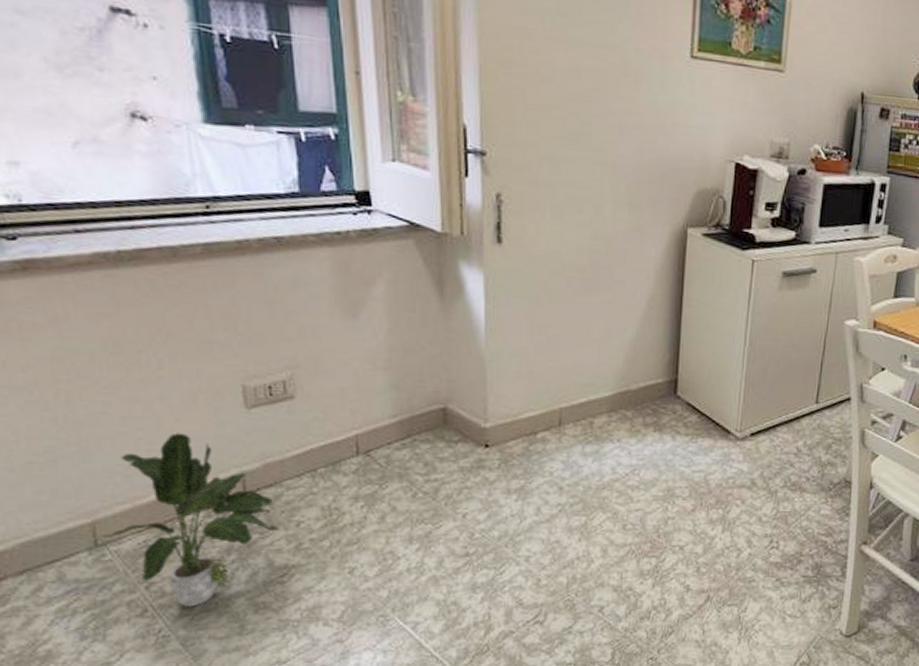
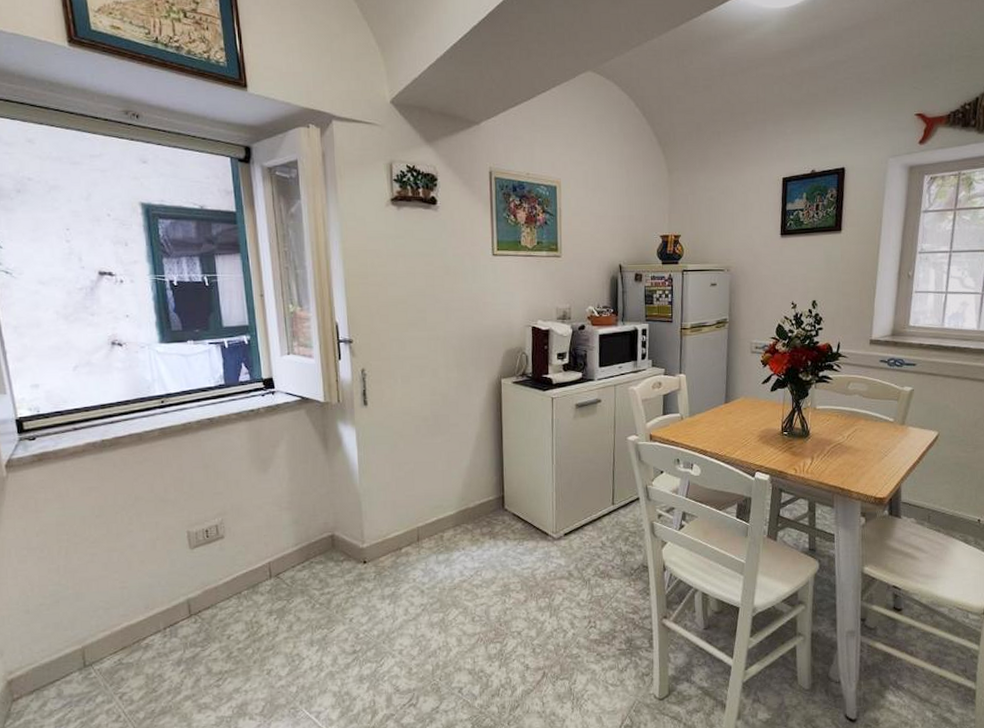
potted plant: present [97,433,279,607] -> none [86,572,215,711]

